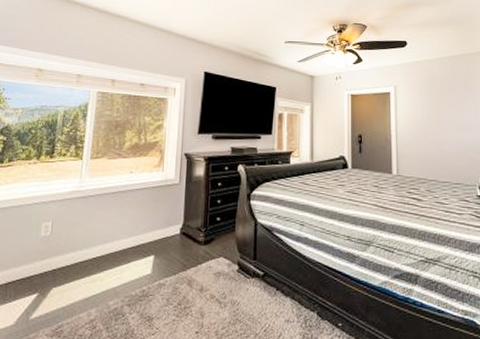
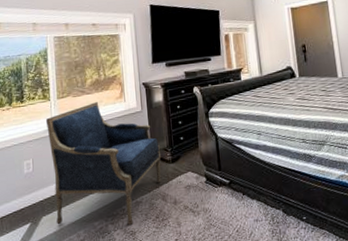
armchair: none [67,168,194,310] -> present [45,102,162,226]

